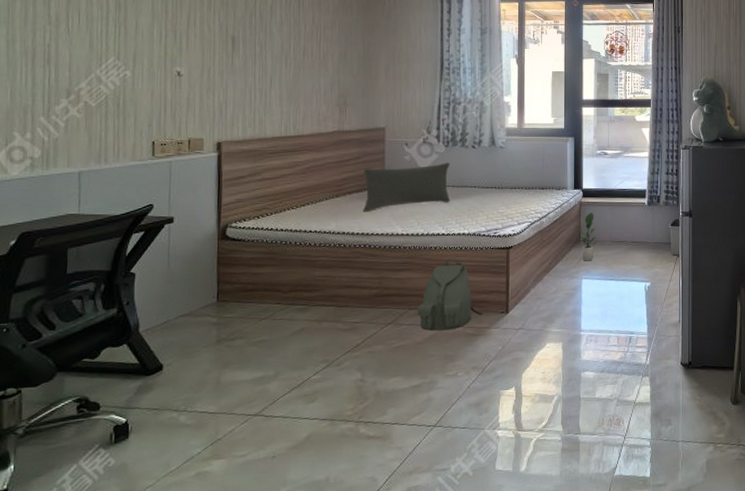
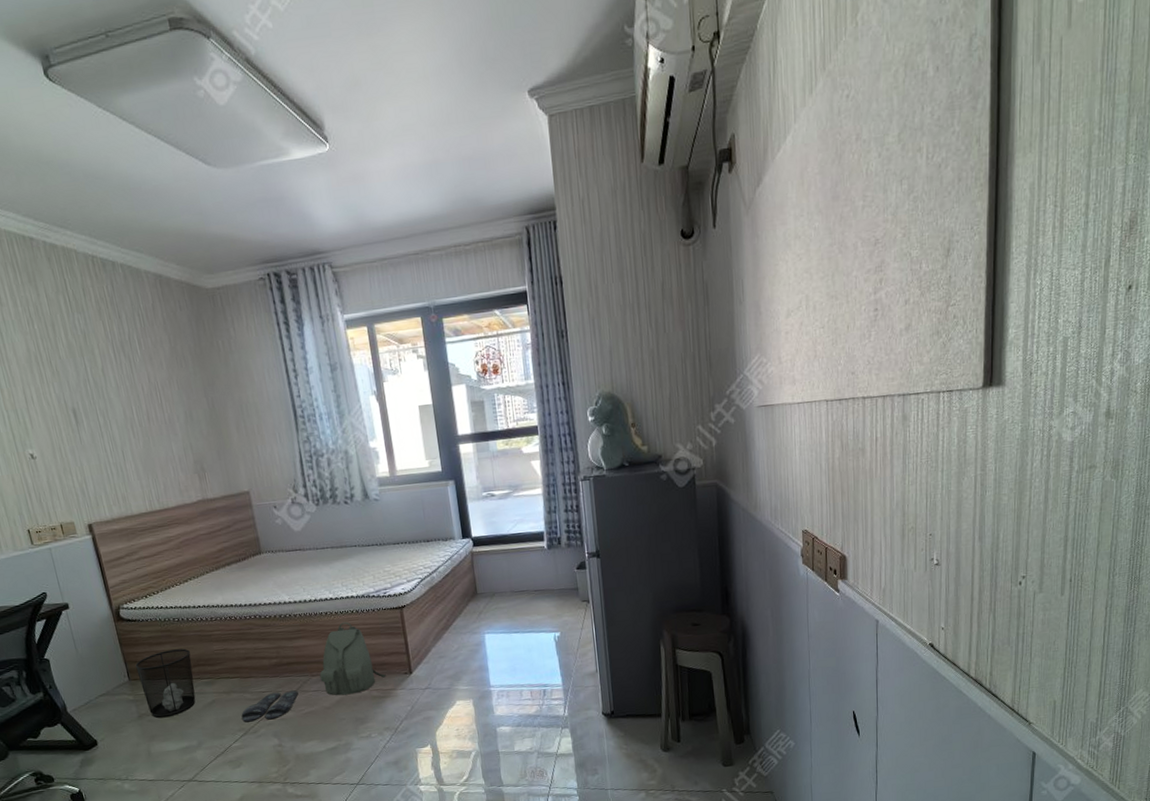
waste bin: none [228,272,290,344] -> present [135,648,196,719]
slippers: none [328,323,392,354] -> present [241,690,298,723]
pillow: present [363,163,451,212] -> none [237,522,333,583]
potted plant: present [576,212,599,261] -> none [470,562,496,615]

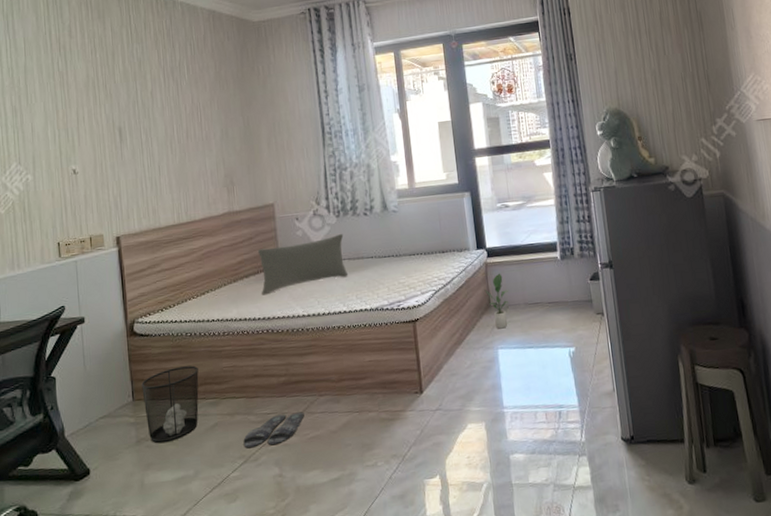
pillow: none [237,522,333,583] -> present [258,234,349,296]
backpack: present [319,622,386,696] -> none [327,336,396,418]
potted plant: none [470,562,496,615] -> present [484,273,509,329]

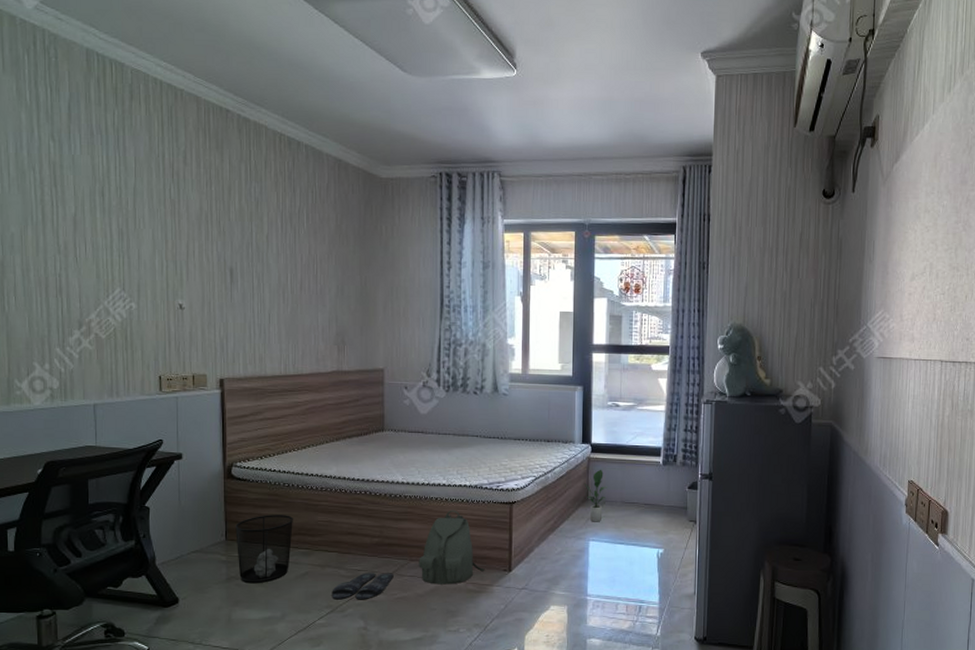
pillow: present [258,234,349,296] -> none [363,409,452,458]
backpack: none [327,336,396,418] -> present [418,510,485,585]

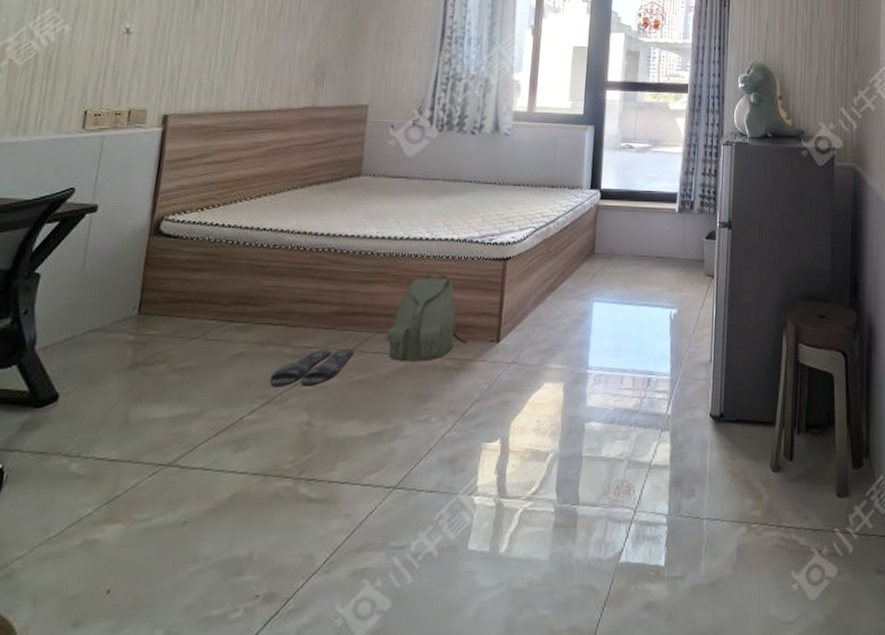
waste bin: present [235,515,293,584] -> none [149,280,233,371]
potted plant: present [584,469,608,522] -> none [590,218,618,280]

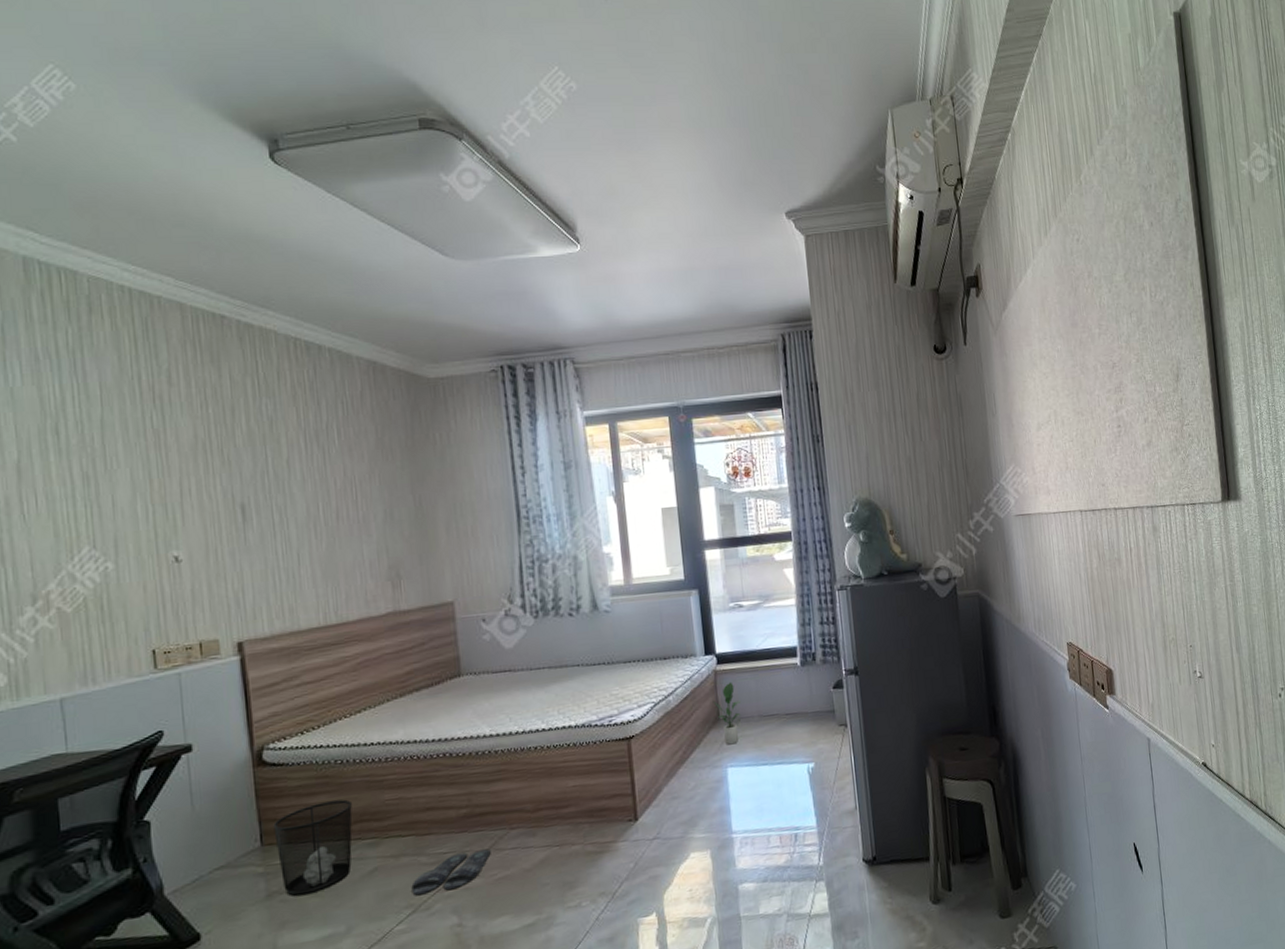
waste bin: none [149,280,233,371] -> present [273,799,353,897]
backpack: present [386,269,468,362] -> none [521,758,606,854]
potted plant: none [590,218,618,280] -> present [712,682,742,745]

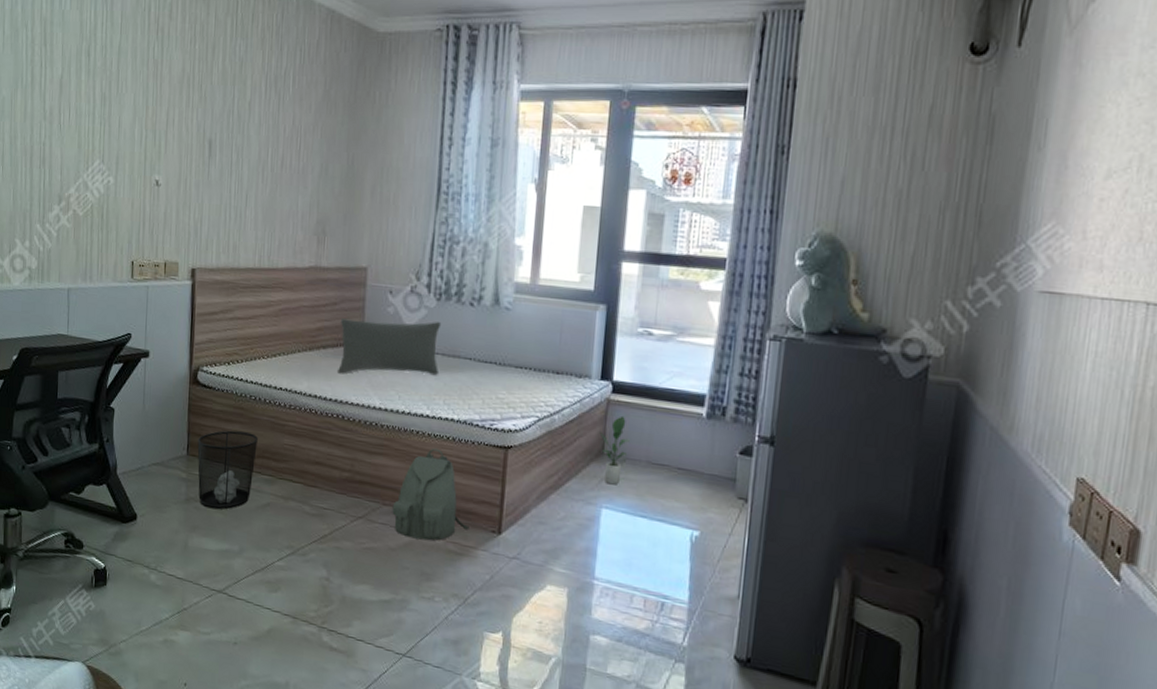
slippers: present [411,849,491,896] -> none [293,512,363,546]
pillow: none [432,638,549,713] -> present [338,318,442,376]
backpack: none [521,758,606,854] -> present [392,448,470,541]

